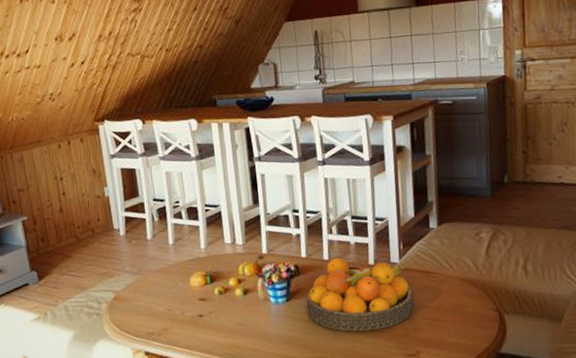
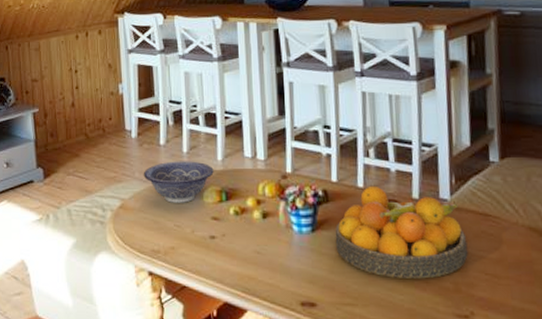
decorative bowl: none [133,251,198,290] -> present [143,161,214,203]

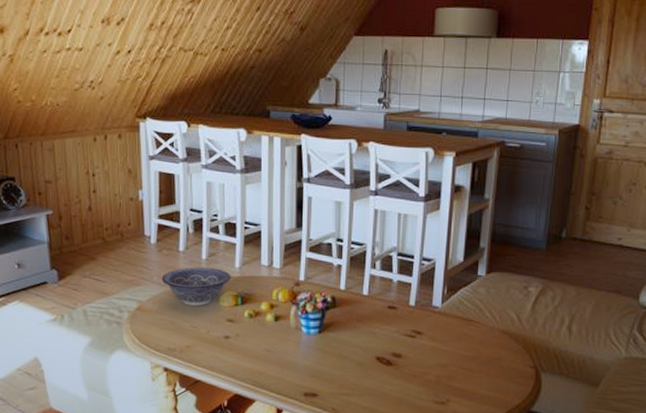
fruit bowl: present [335,185,468,279] -> none [339,294,451,373]

